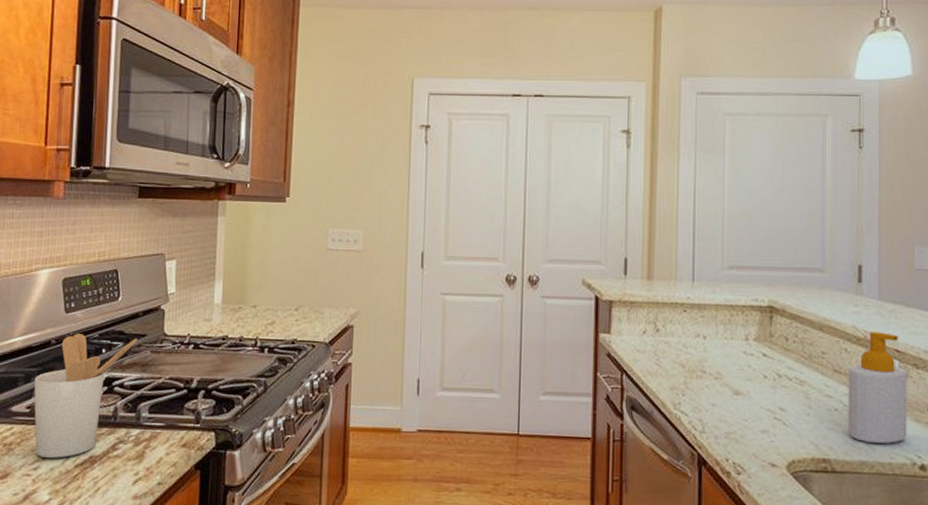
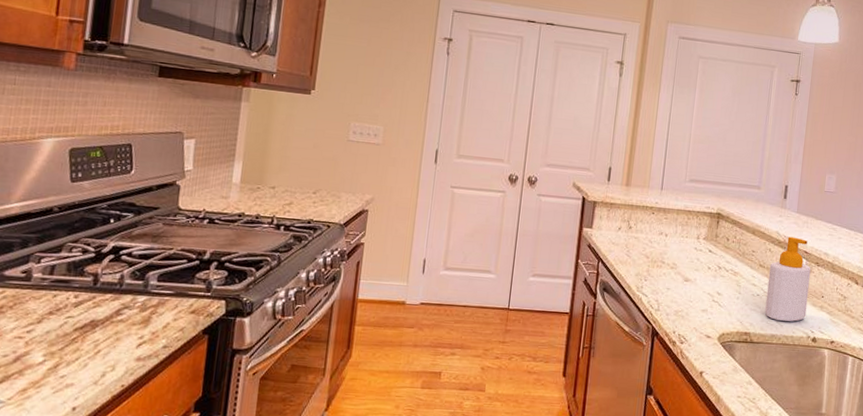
utensil holder: present [34,334,138,458] -> none [29,203,150,322]

